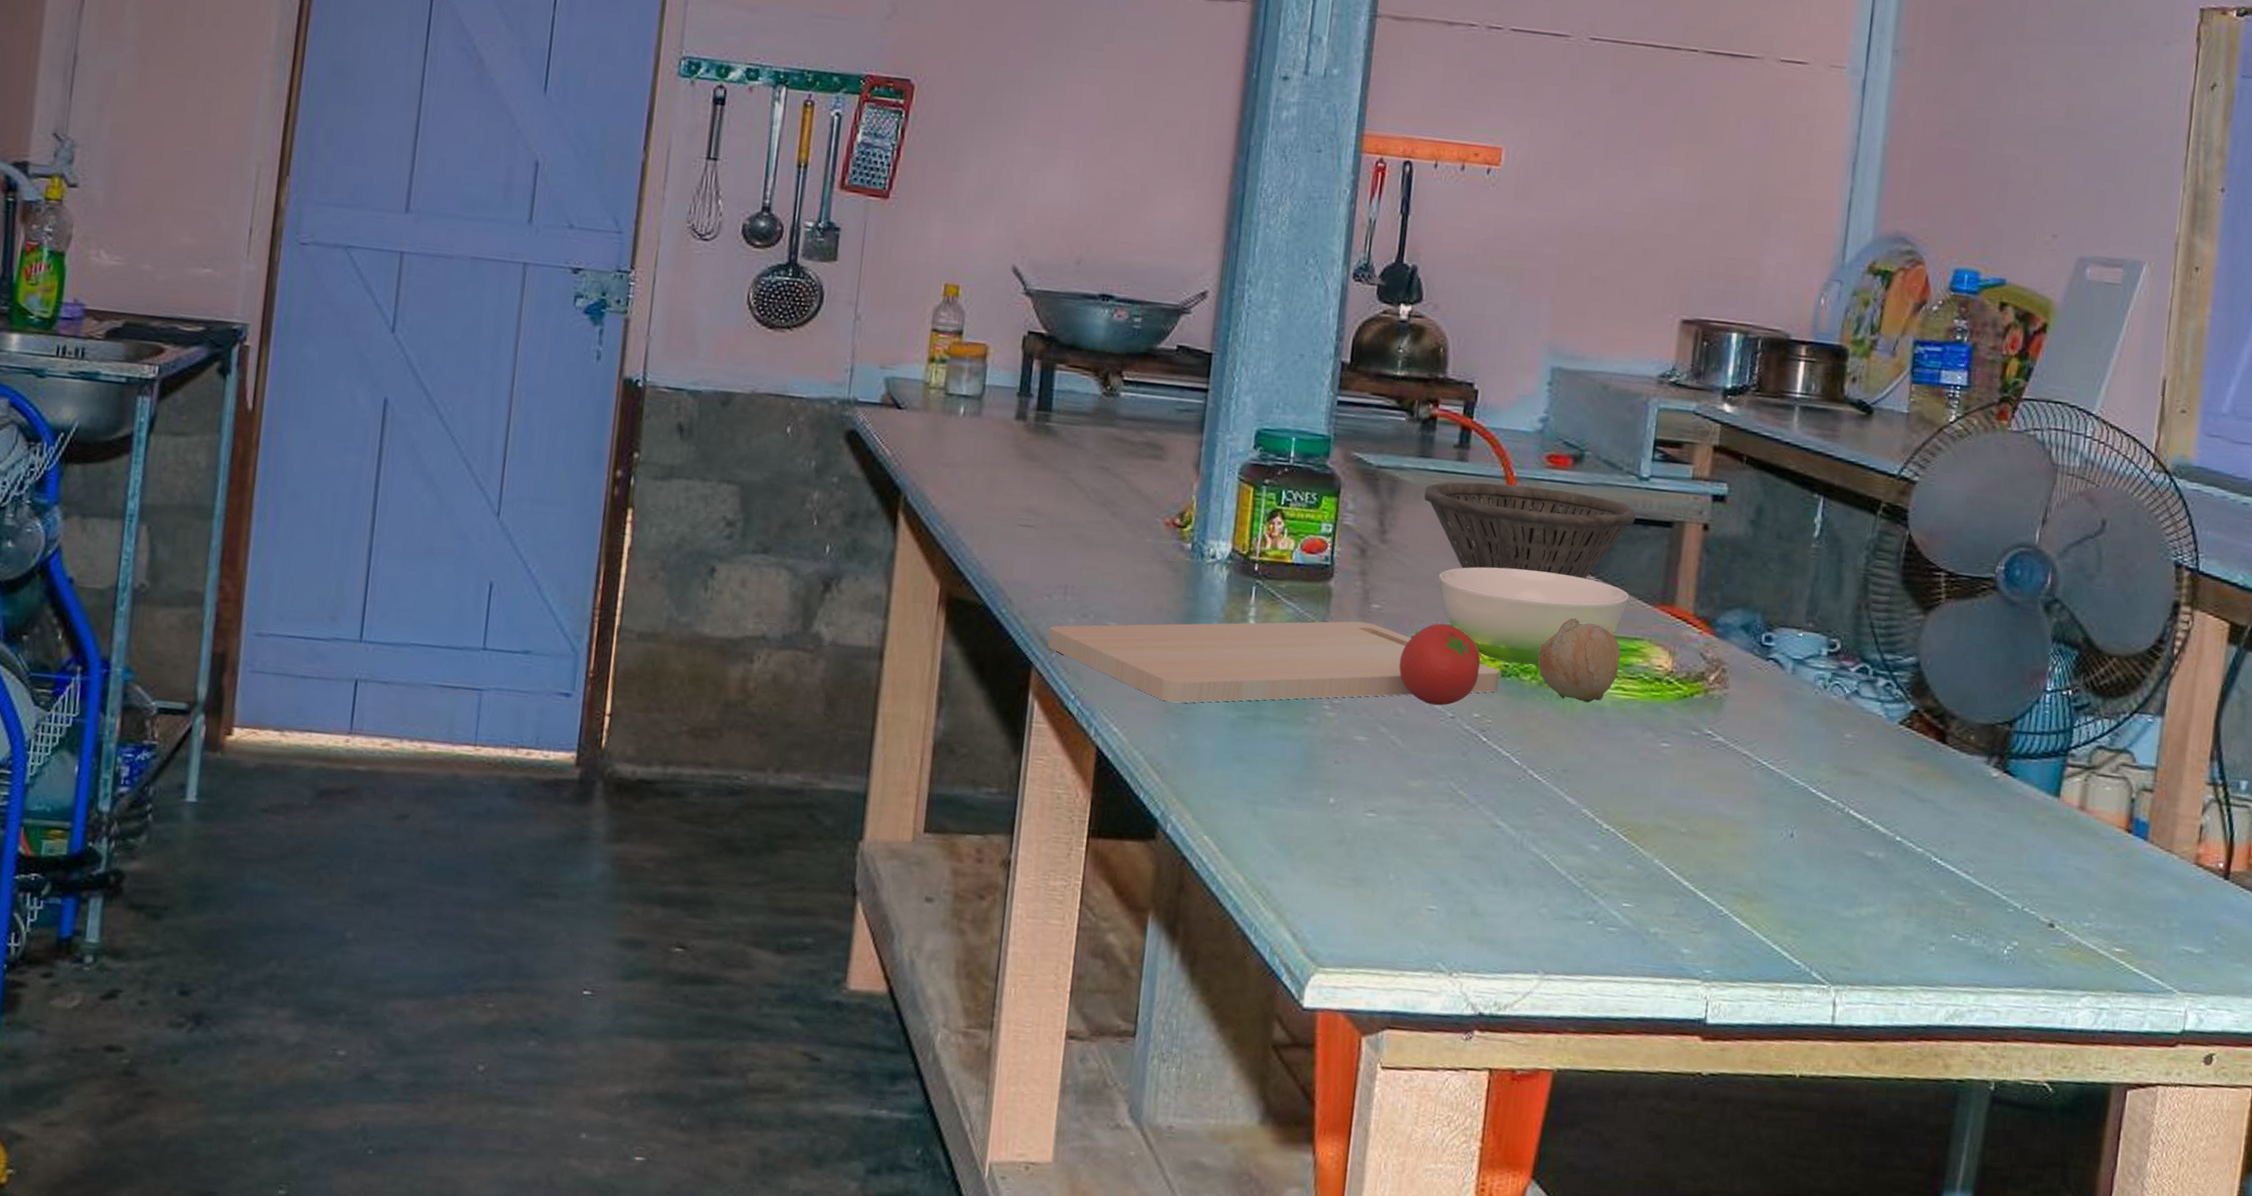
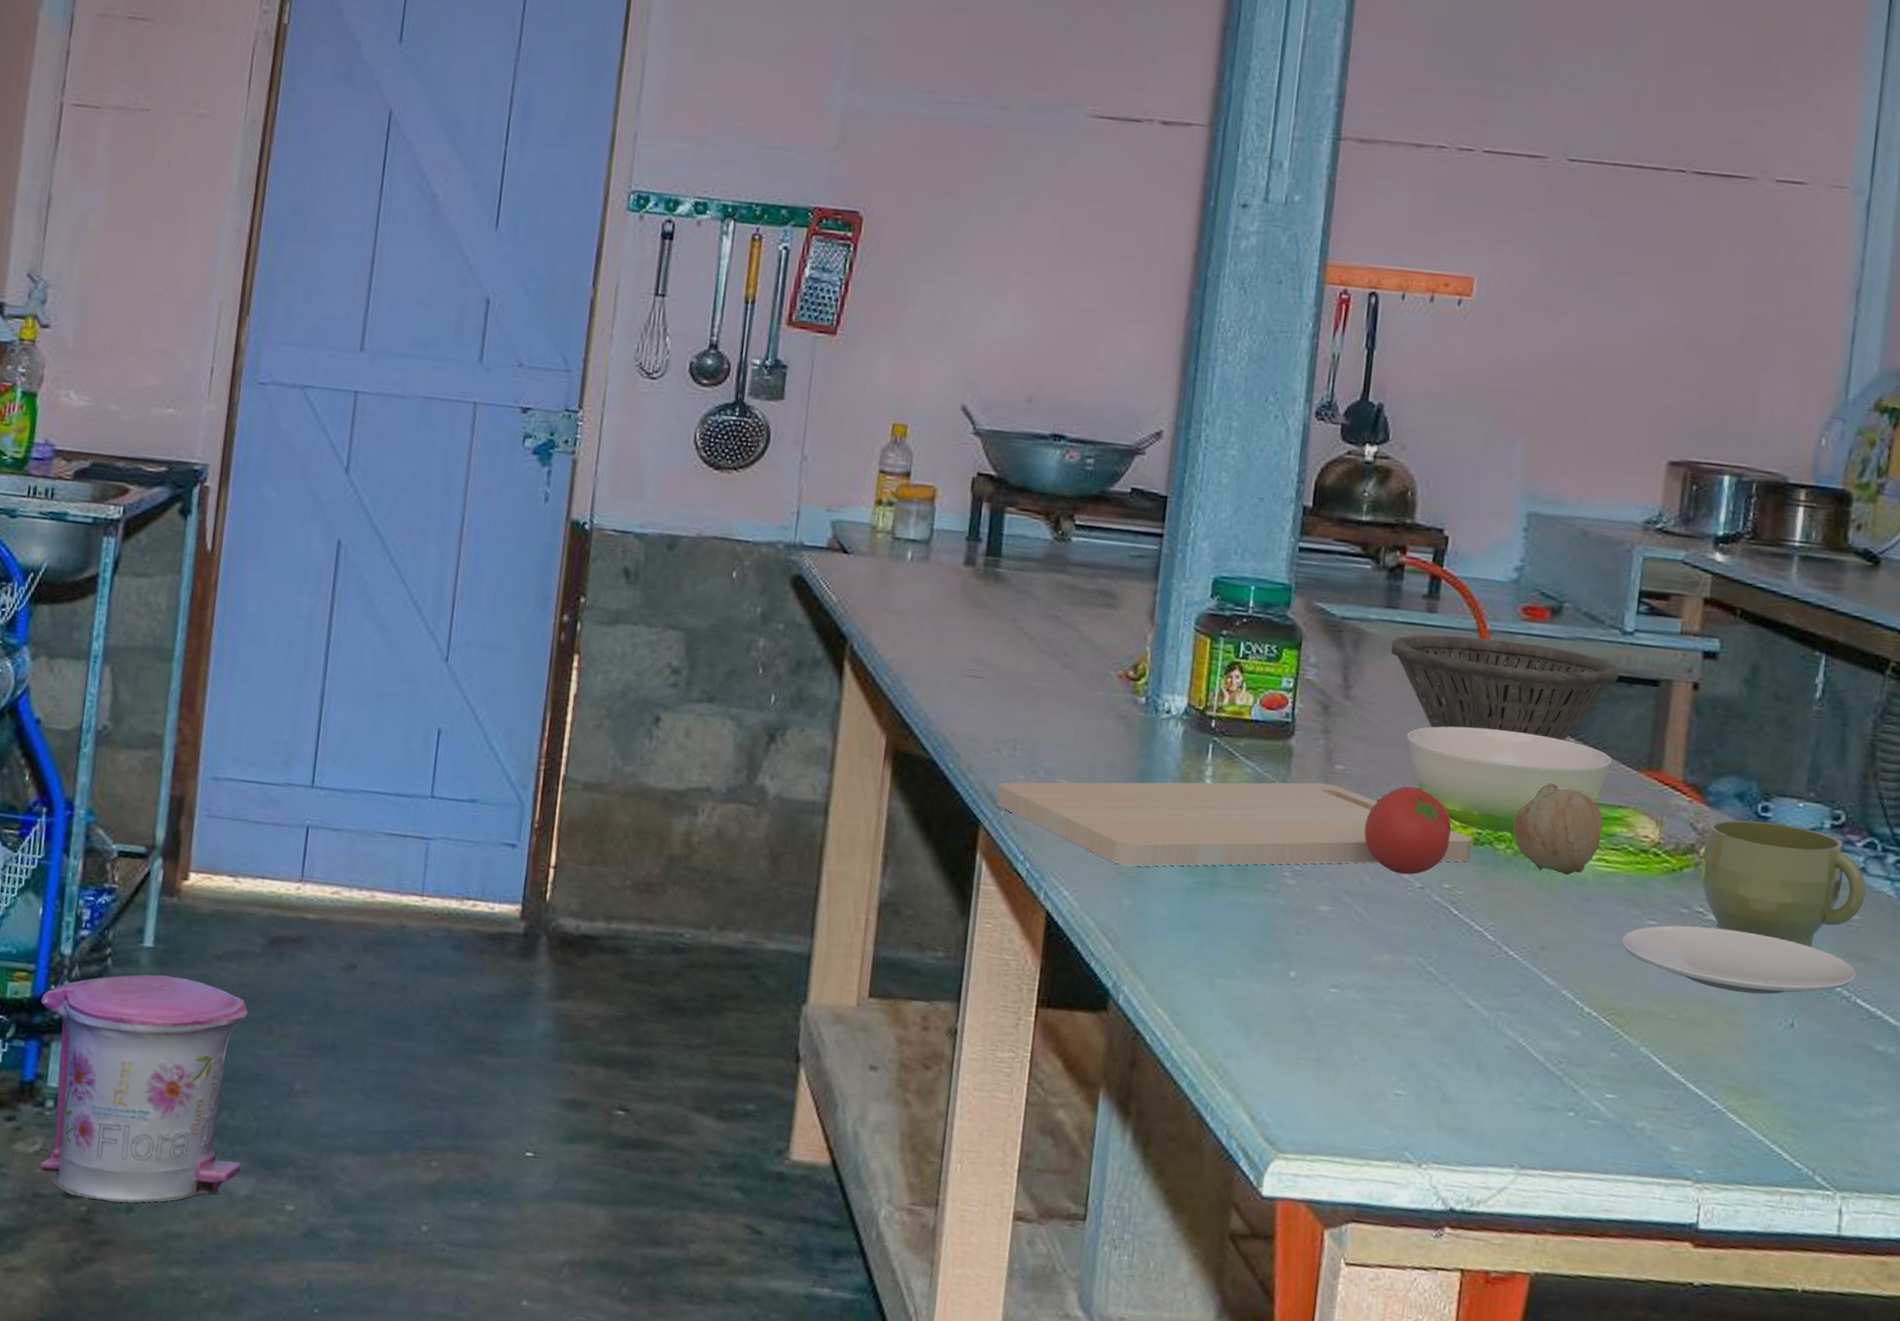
trash can: none [75,829,296,1054] -> present [36,974,248,1203]
plate: none [1637,747,1849,808] -> present [1621,925,1856,995]
cup: none [1710,649,1859,764] -> present [1701,819,1866,948]

